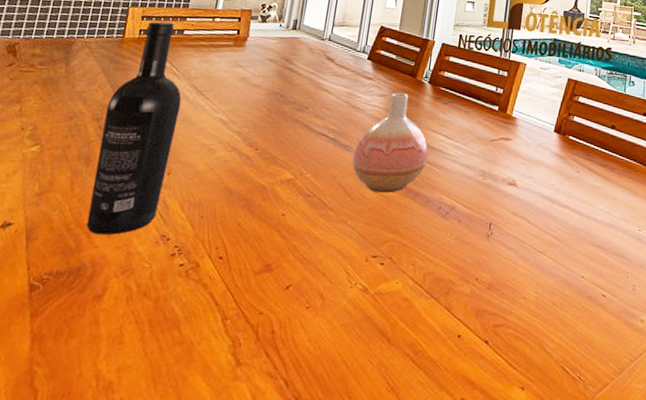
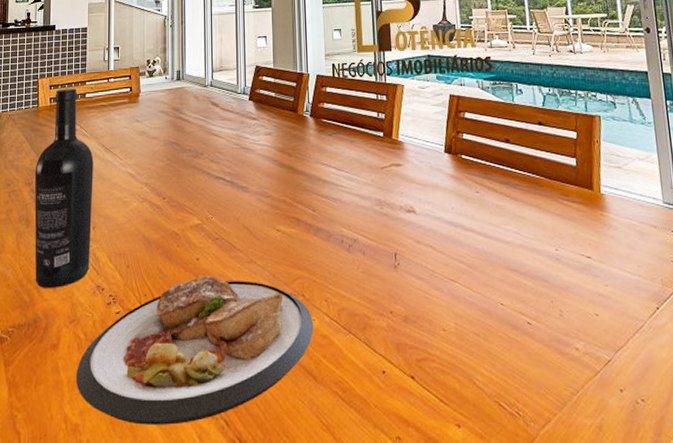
plate: none [117,231,397,384] -> present [75,275,314,425]
vase: present [352,92,429,193] -> none [251,129,322,231]

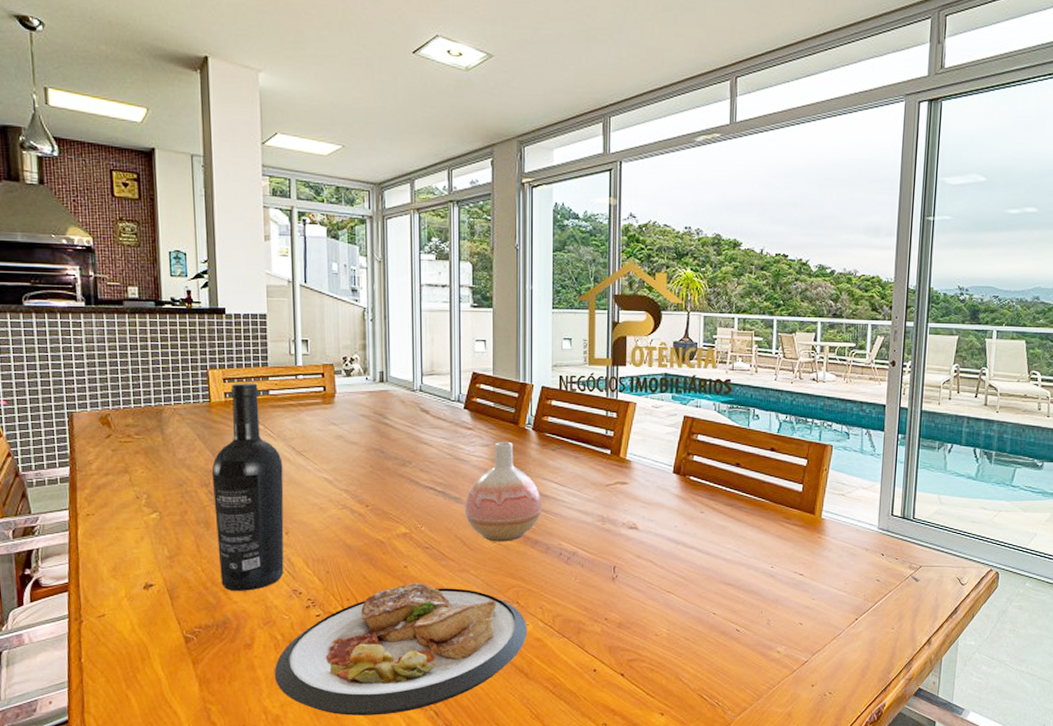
vase: none [251,129,322,231] -> present [465,441,542,542]

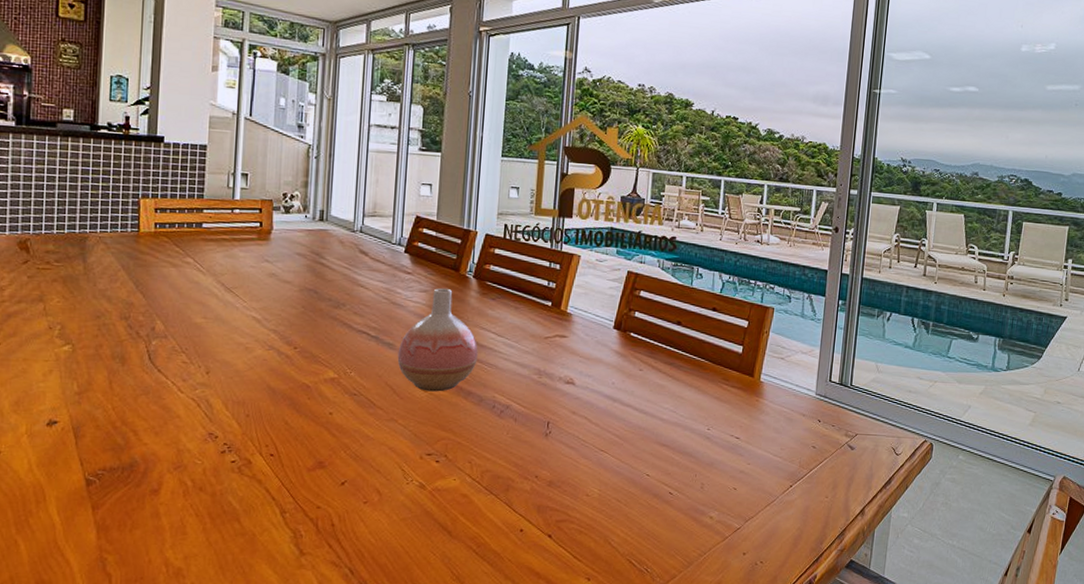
wine bottle: present [211,383,284,592] -> none [131,214,210,433]
plate: present [274,582,527,716] -> none [180,430,454,572]

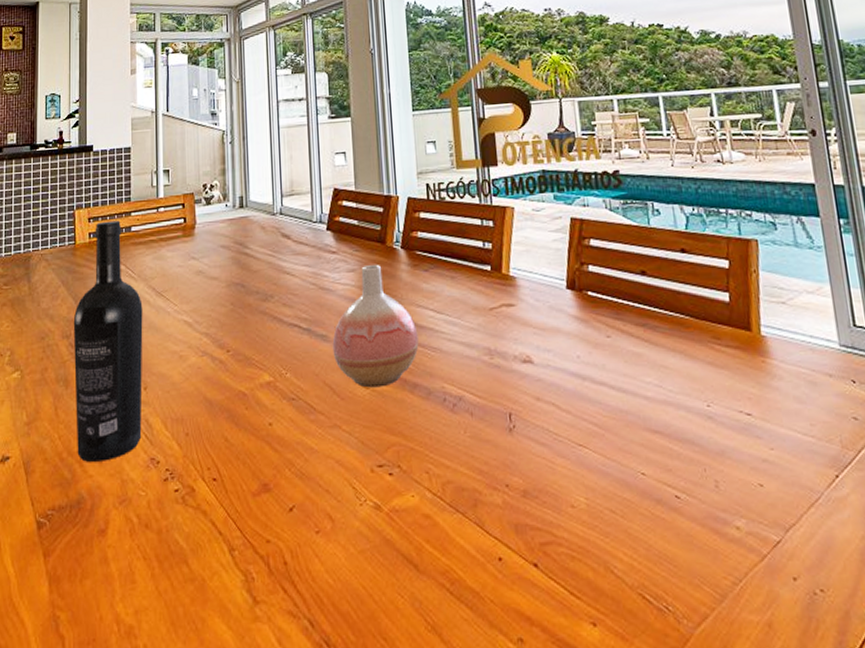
wine bottle: none [131,214,210,433] -> present [73,220,143,463]

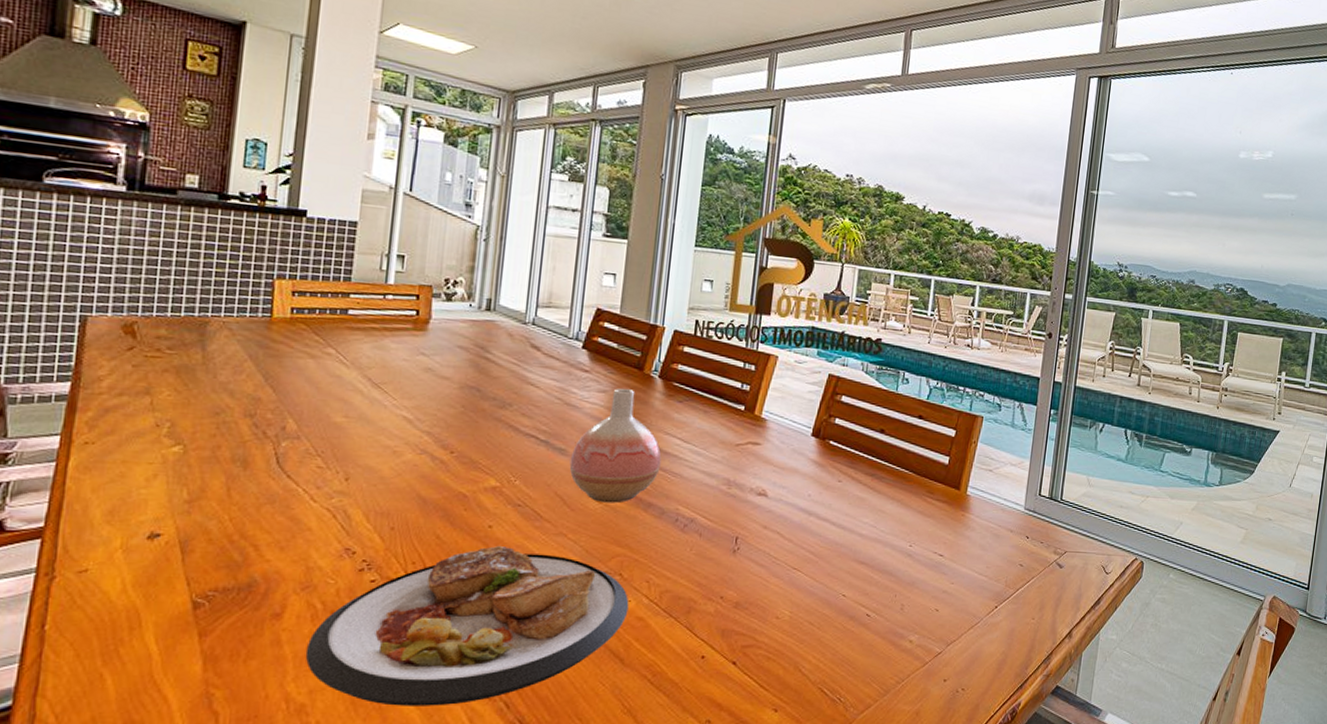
wine bottle: present [73,220,143,463] -> none [252,297,354,548]
plate: none [128,443,414,626] -> present [305,545,629,706]

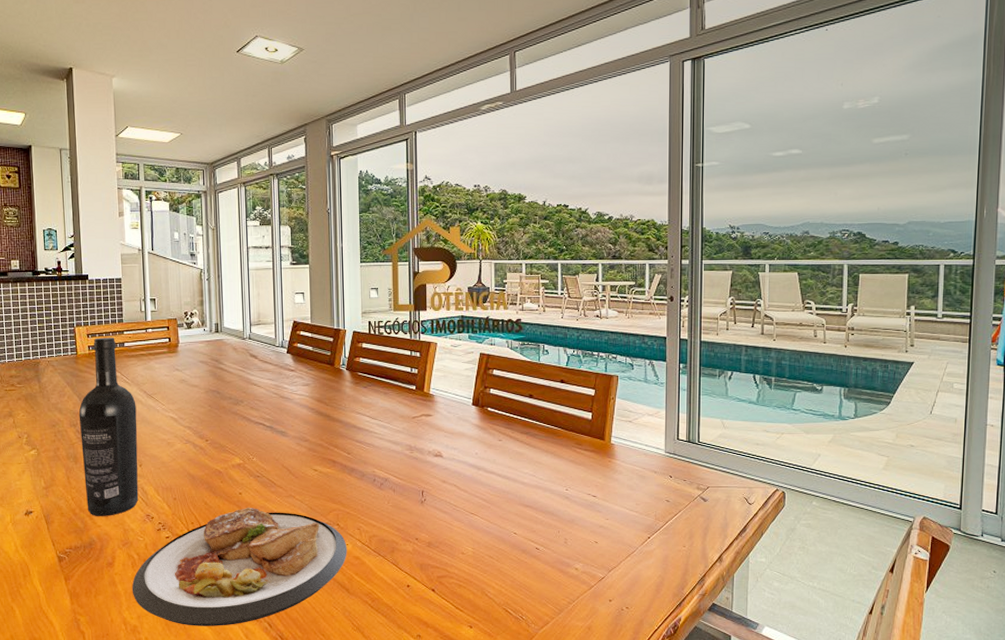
wine bottle: none [252,297,354,548] -> present [78,337,139,517]
vase: present [569,388,662,503] -> none [289,380,357,470]

